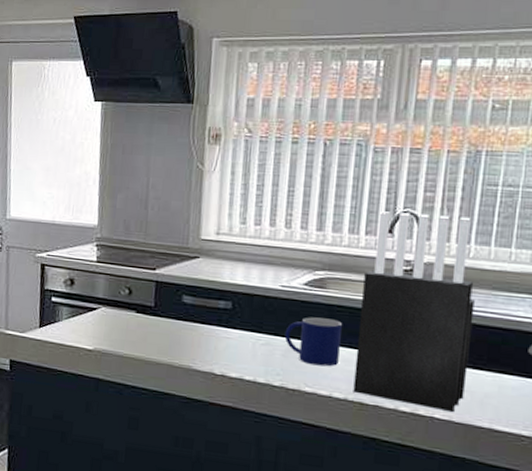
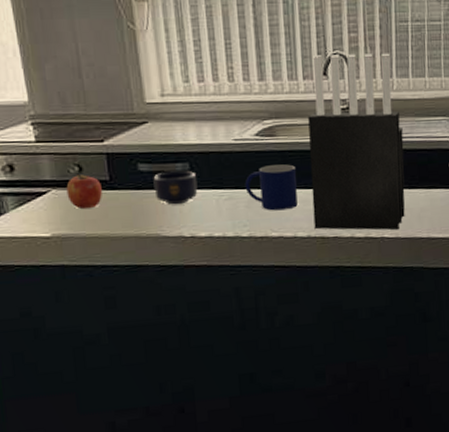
apple: none [114,296,147,330] -> present [66,173,103,209]
mug: none [193,307,237,342] -> present [153,170,198,205]

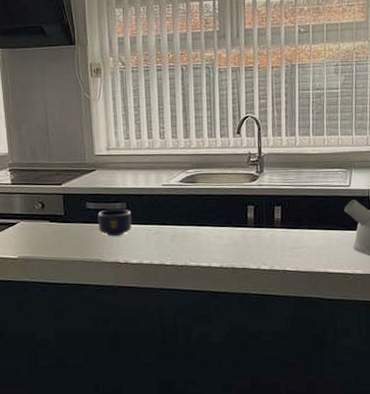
apple: present [66,173,103,209] -> none [31,209,59,237]
mug: present [245,164,298,211] -> none [170,206,213,244]
knife block: present [308,53,405,230] -> none [223,116,305,265]

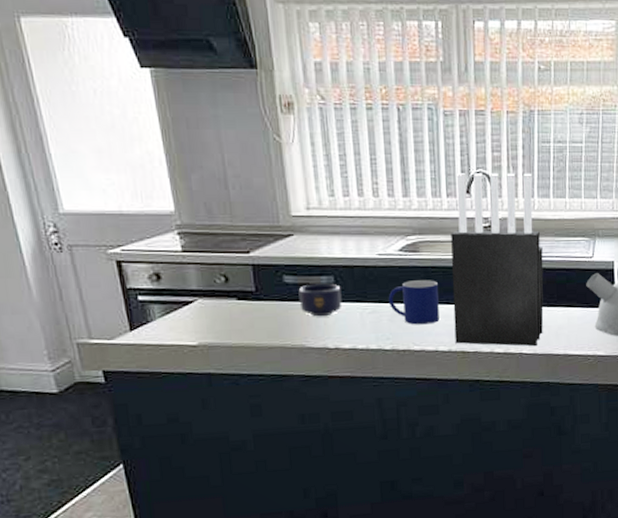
mug: none [170,206,213,244] -> present [388,280,439,325]
knife block: none [223,116,305,265] -> present [451,173,544,347]

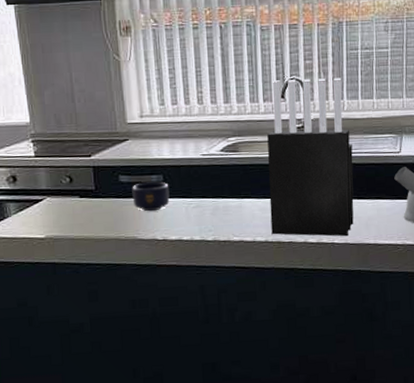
mug: present [388,280,439,325] -> none [210,176,257,218]

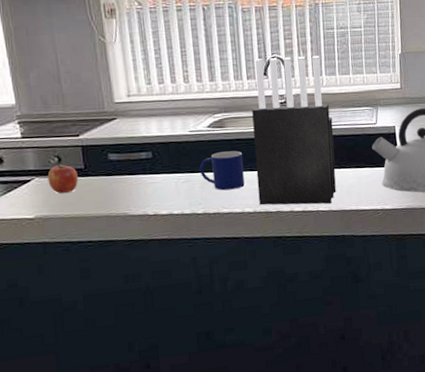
apple: none [59,184,90,214] -> present [47,163,79,193]
mug: present [132,181,170,212] -> none [121,158,160,188]
mug: none [210,176,257,218] -> present [199,151,245,191]

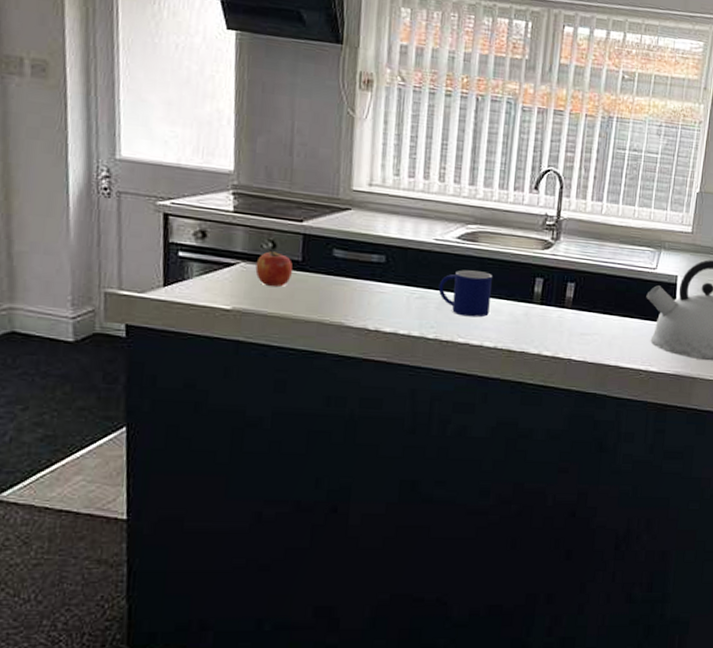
knife block: present [252,55,336,205] -> none [502,168,606,354]

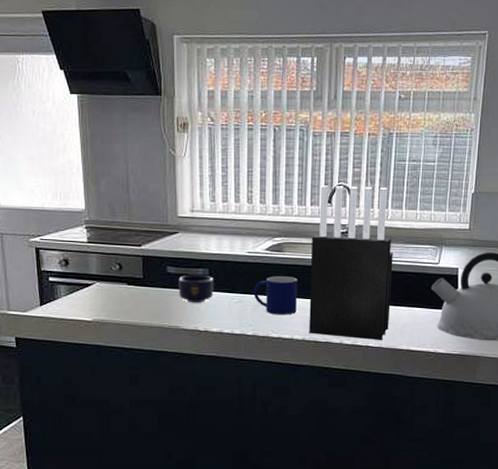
apple: present [255,250,293,287] -> none [108,271,137,300]
mug: none [345,261,391,296] -> present [178,275,214,303]
knife block: none [502,168,606,354] -> present [309,185,393,341]

